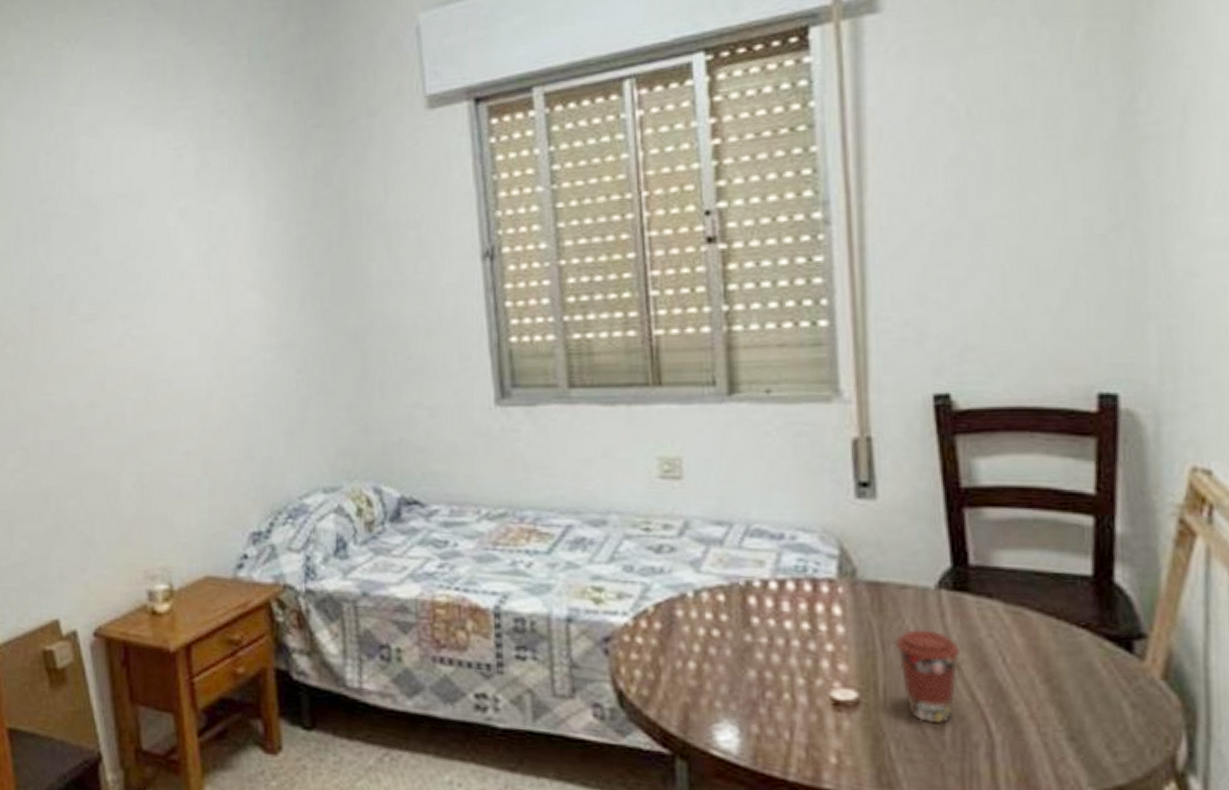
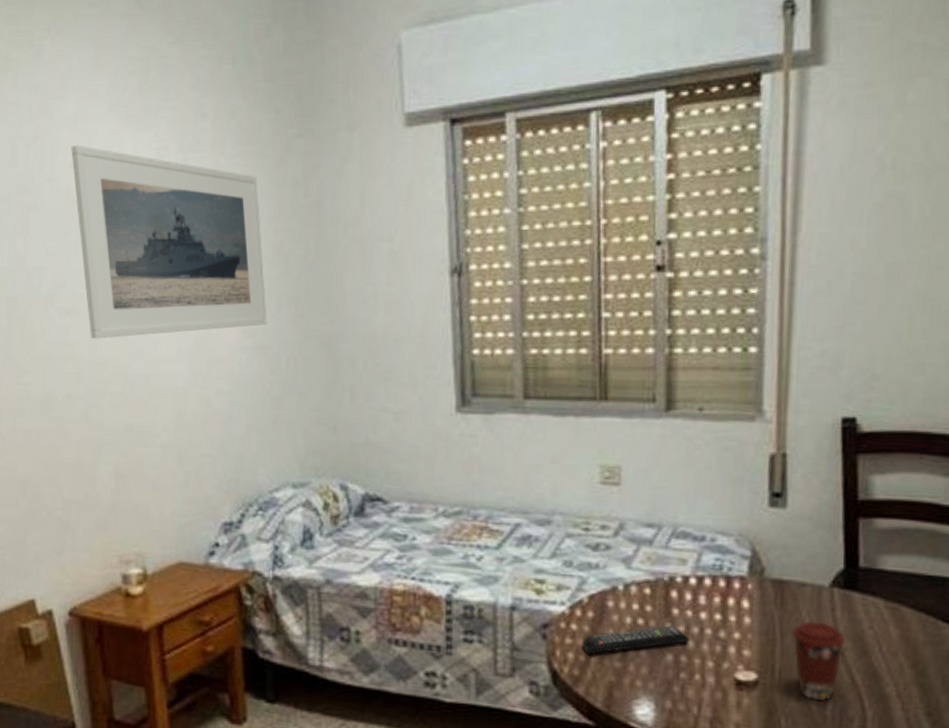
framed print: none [91,150,291,344] -> present [71,145,267,339]
remote control: none [650,637,775,672] -> present [582,625,690,655]

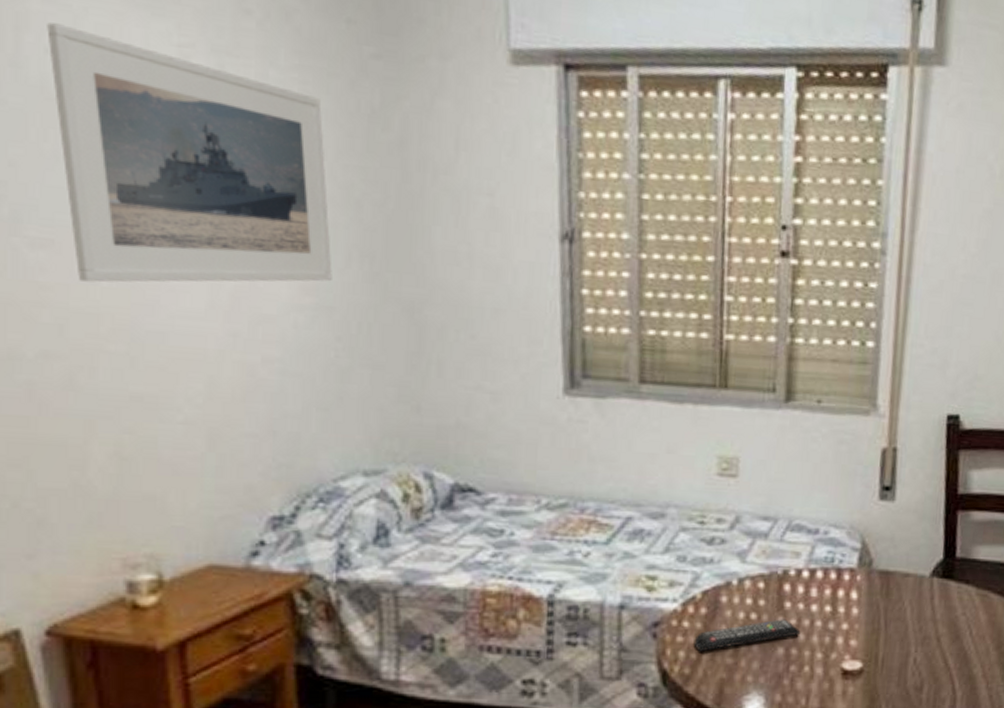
coffee cup: present [790,621,845,702] -> none [894,610,941,686]

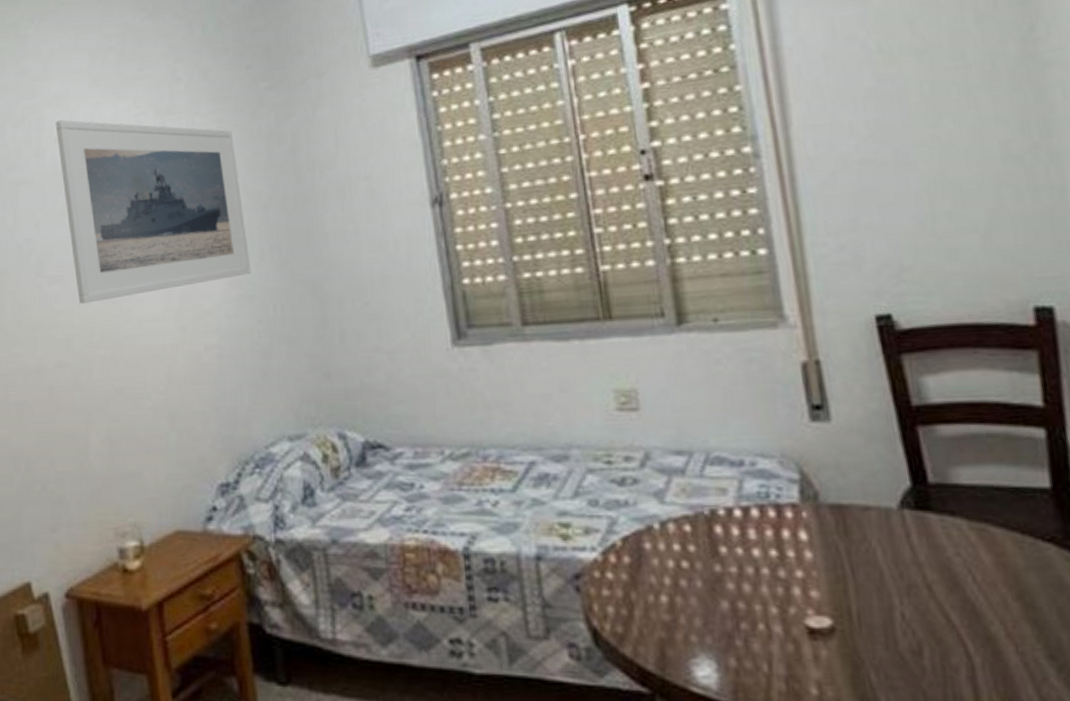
remote control: present [694,619,801,652] -> none [621,567,745,607]

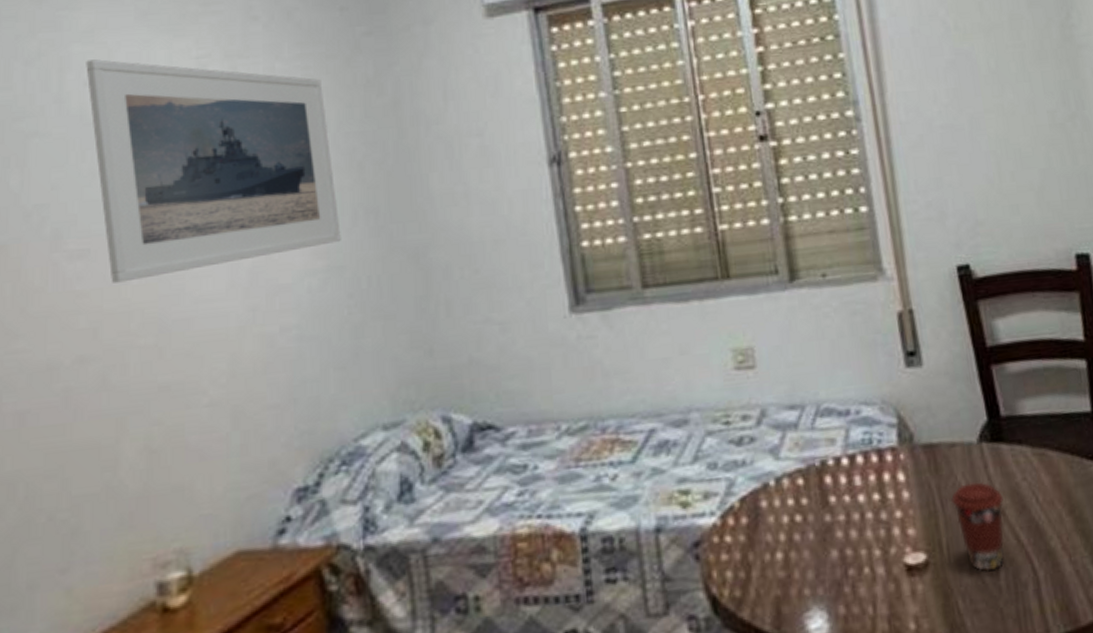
coffee cup: none [862,551,930,649] -> present [950,481,1005,572]

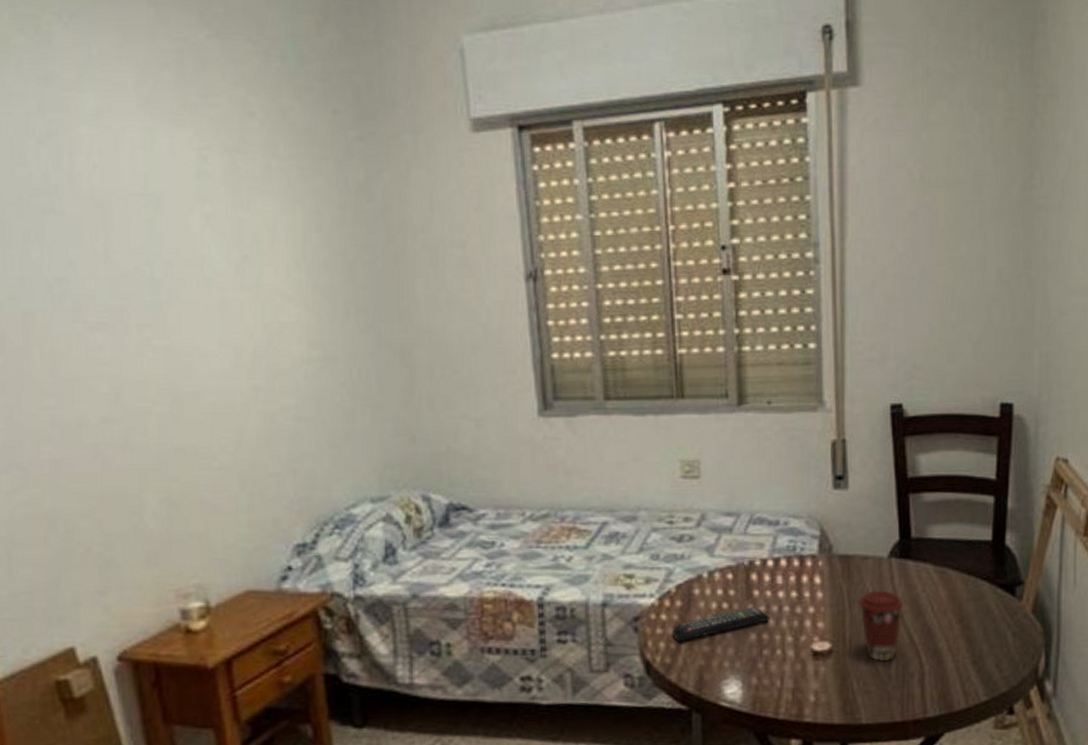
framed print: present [86,59,341,283] -> none [94,143,334,355]
remote control: none [739,516,852,569] -> present [672,606,770,642]

